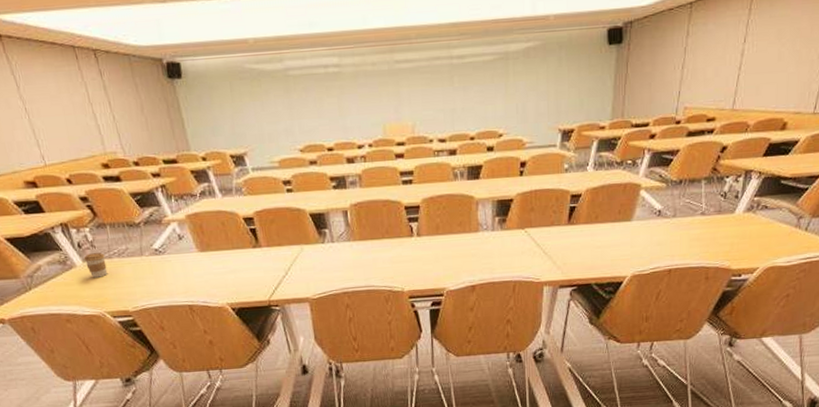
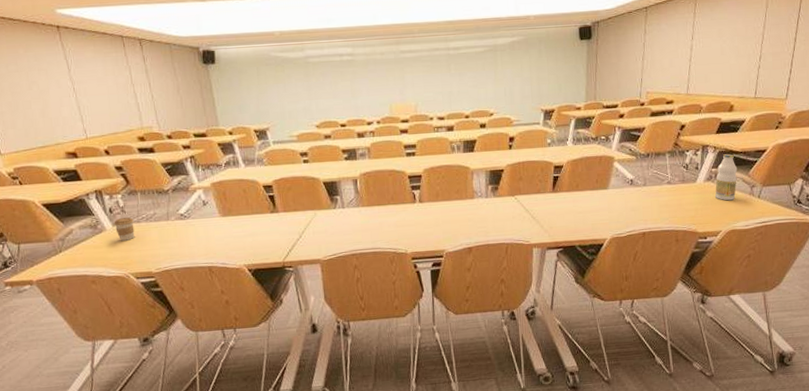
bottle: none [754,180,785,234] -> present [714,154,738,201]

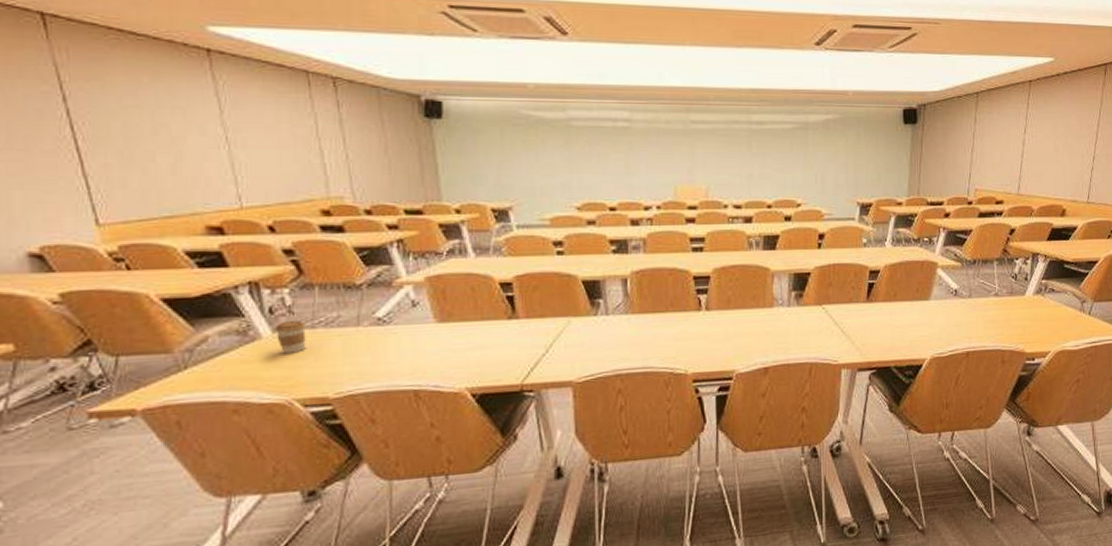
bottle: present [714,154,738,201] -> none [1044,264,1068,317]

